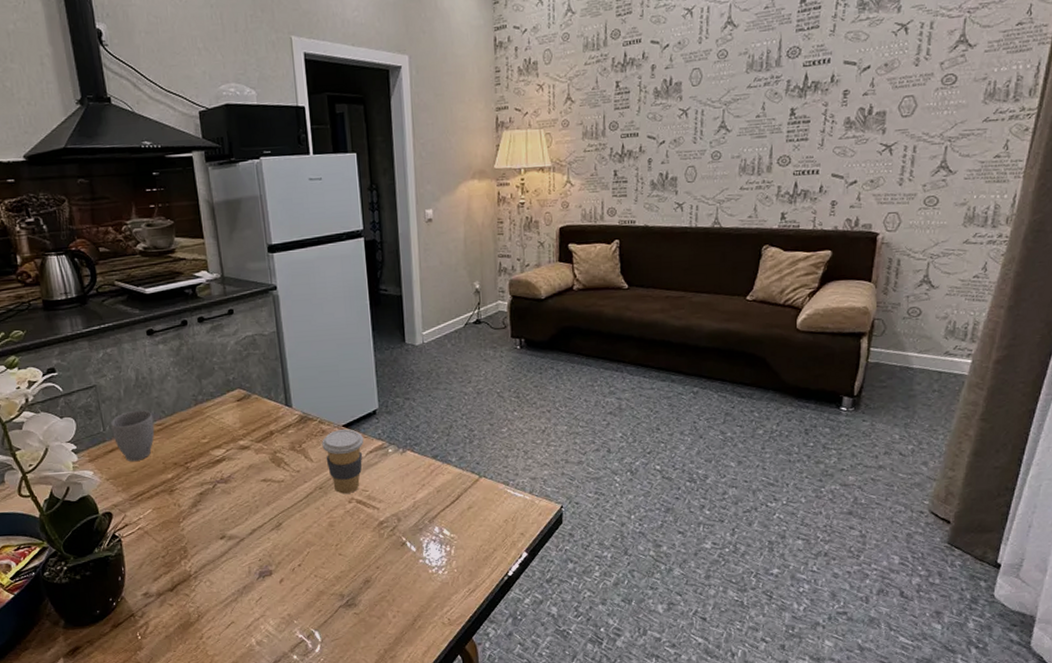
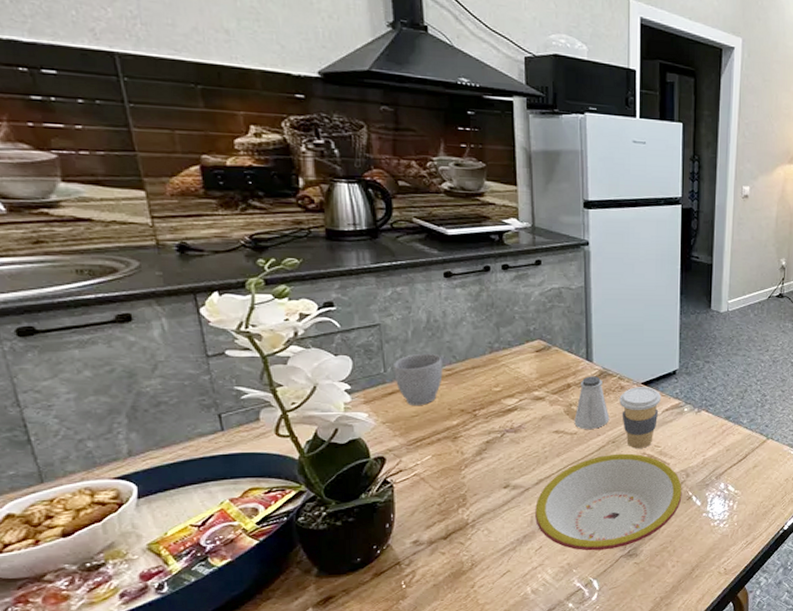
bowl: none [251,499,396,601] -> present [535,453,682,551]
saltshaker: none [280,421,315,476] -> present [574,376,610,429]

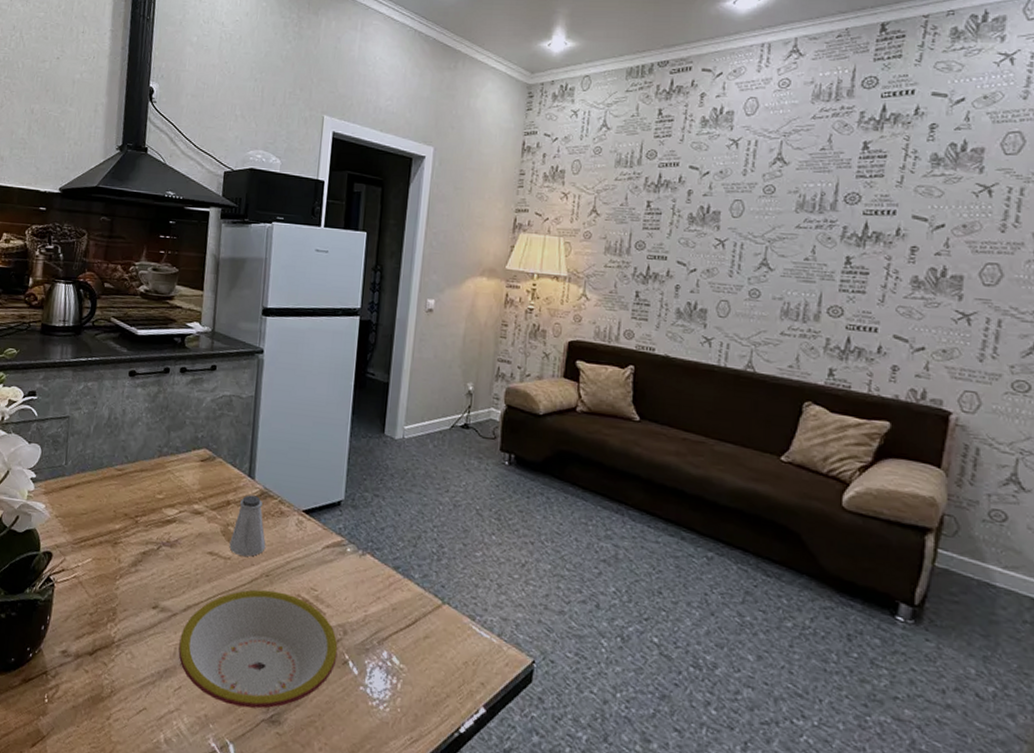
mug: present [394,353,443,405] -> none [73,449,116,504]
coffee cup: present [619,387,661,448] -> none [277,514,322,589]

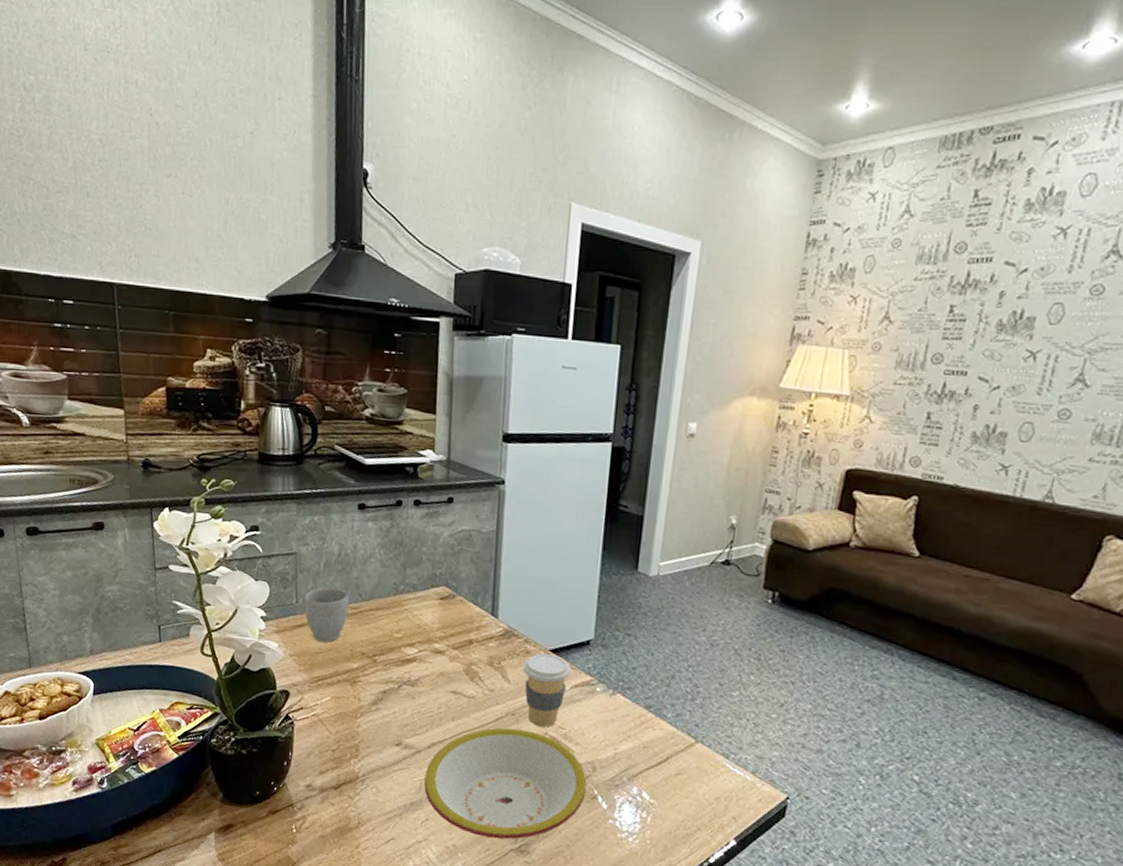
mug: none [73,449,116,504] -> present [304,587,349,642]
saltshaker: present [229,495,266,557] -> none [473,634,512,696]
coffee cup: none [277,514,322,589] -> present [523,653,570,728]

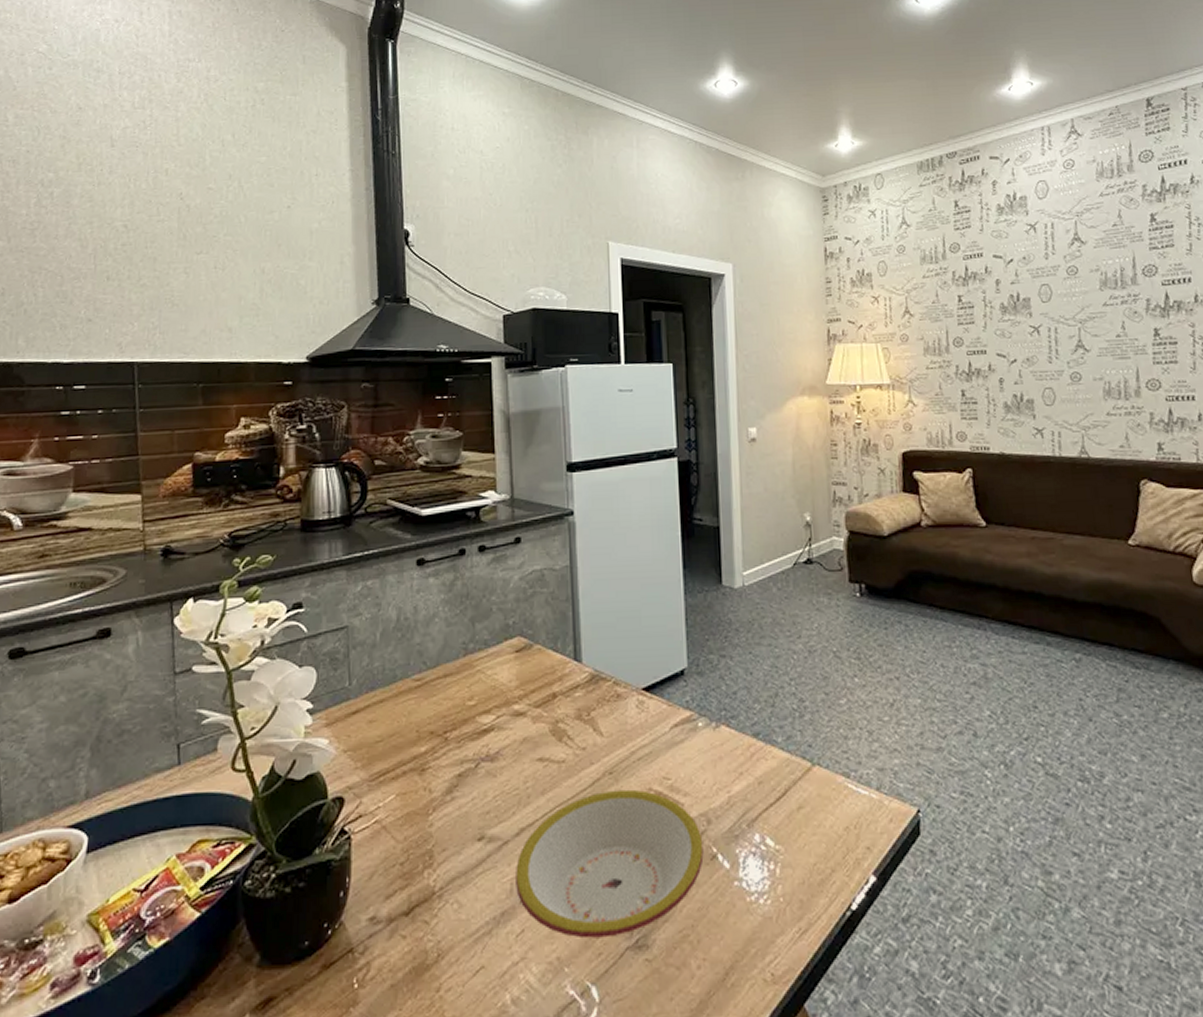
mug: present [304,587,349,642] -> none [359,659,412,727]
coffee cup: present [523,653,570,728] -> none [615,693,667,782]

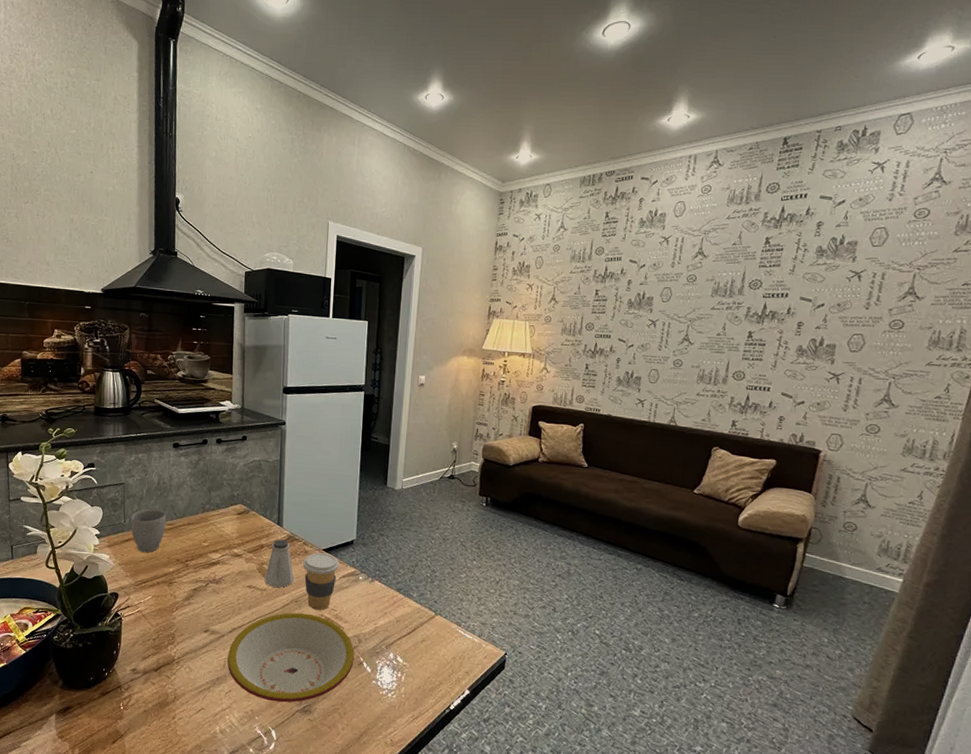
mug: none [359,659,412,727] -> present [130,509,166,552]
saltshaker: none [561,681,605,755] -> present [264,539,294,588]
coffee cup: none [615,693,667,782] -> present [303,552,339,610]

